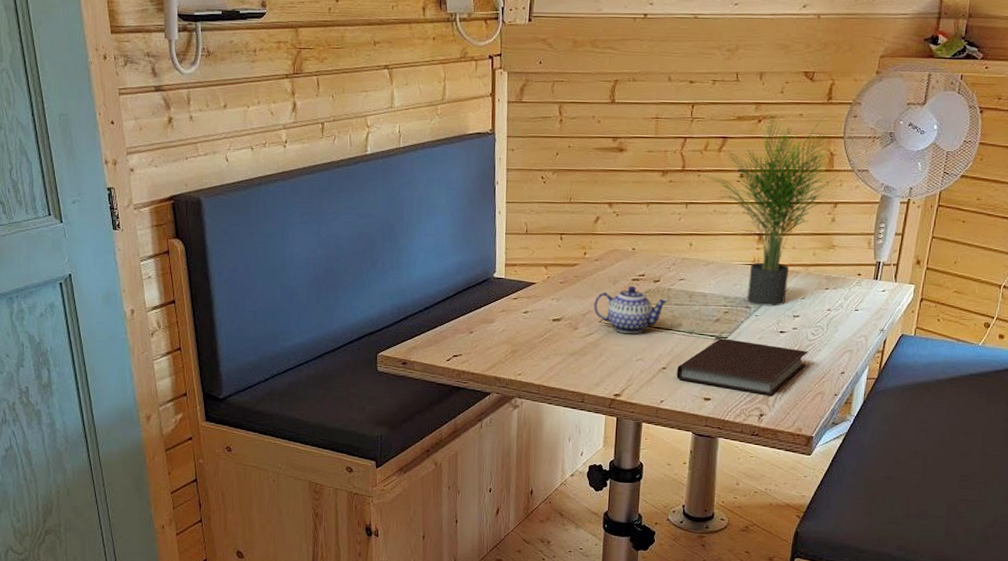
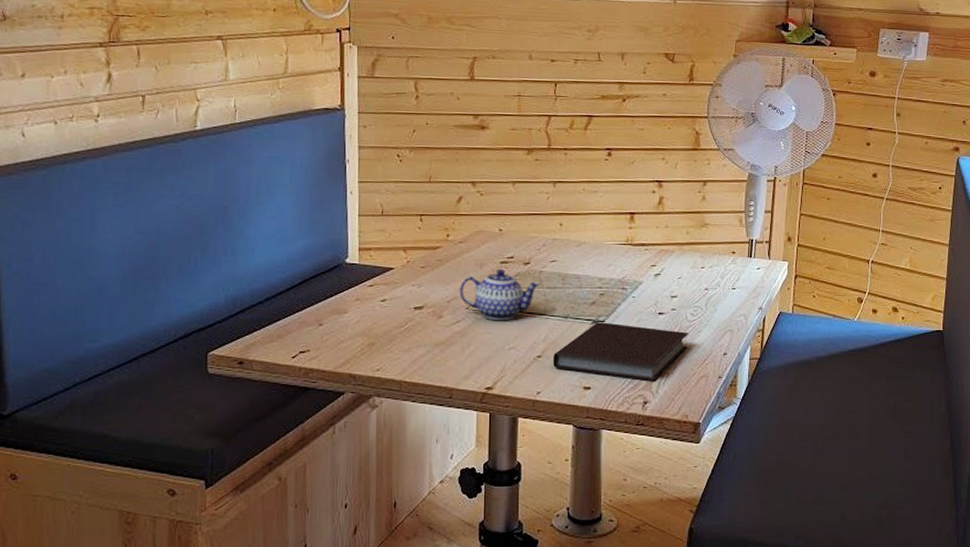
potted plant: present [705,114,836,306] -> none [572,93,704,287]

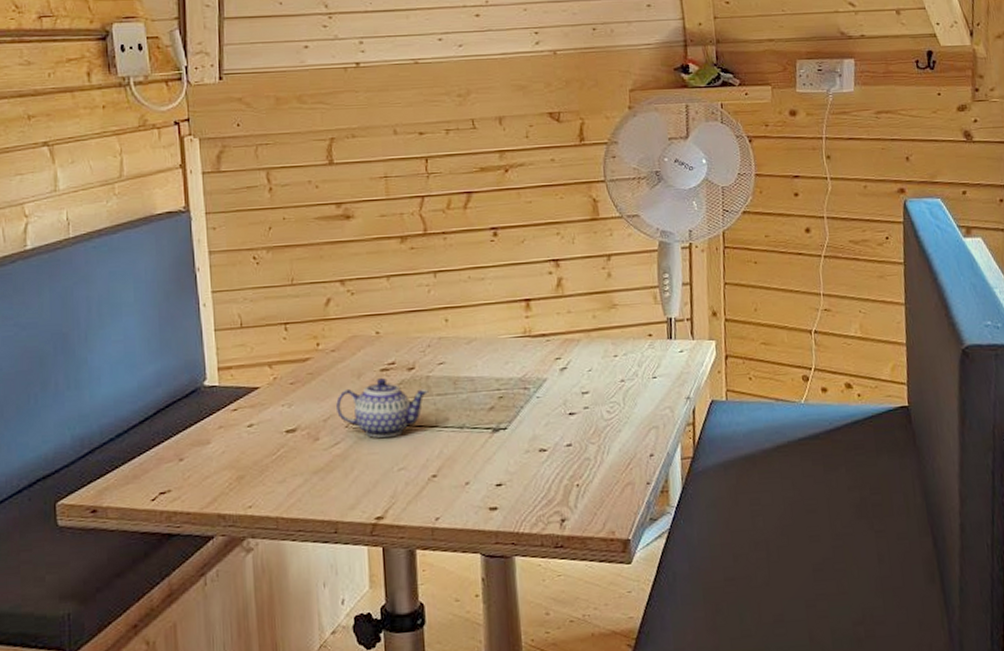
notebook: present [553,322,689,382] -> none [451,429,607,495]

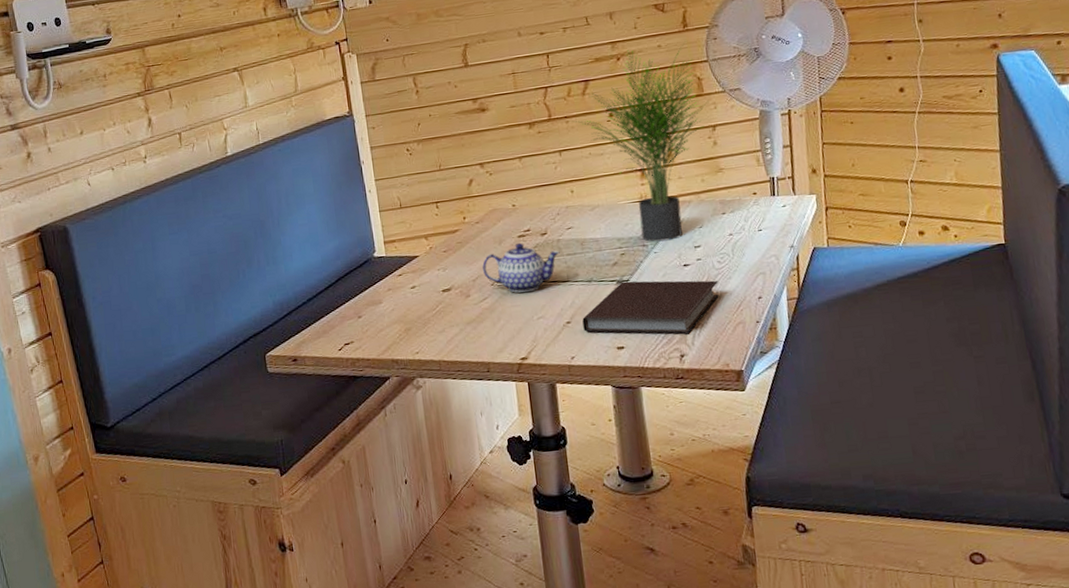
notebook: none [451,429,607,495] -> present [582,280,719,335]
potted plant: none [452,157,605,385] -> present [573,41,709,242]

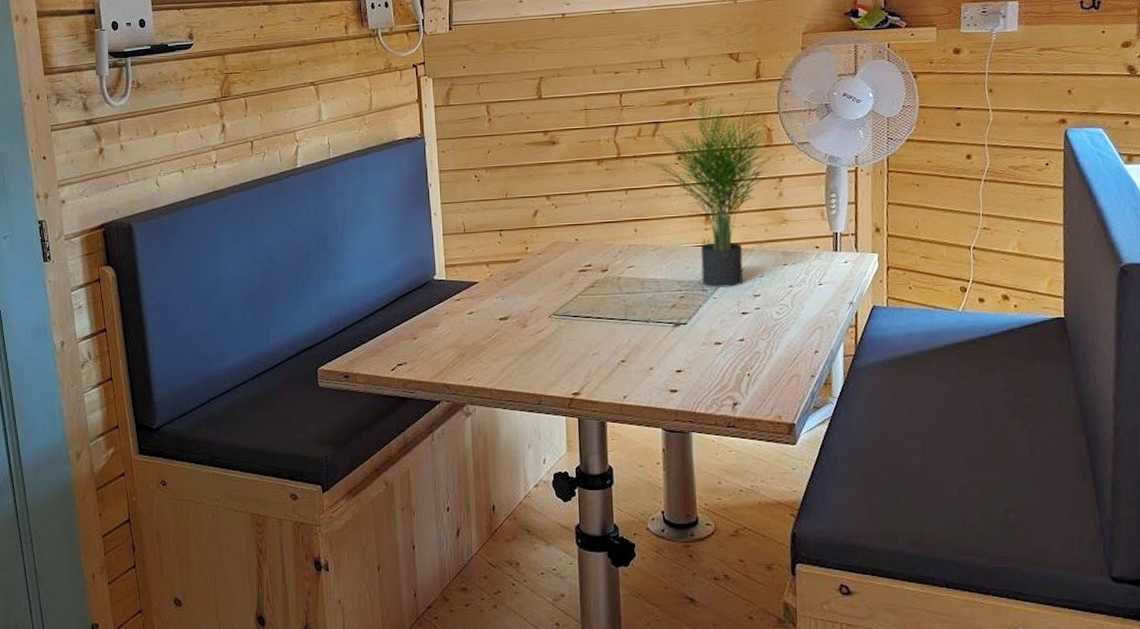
teapot: present [482,242,560,293] -> none [541,277,620,328]
notebook: present [582,280,719,335] -> none [637,324,776,383]

